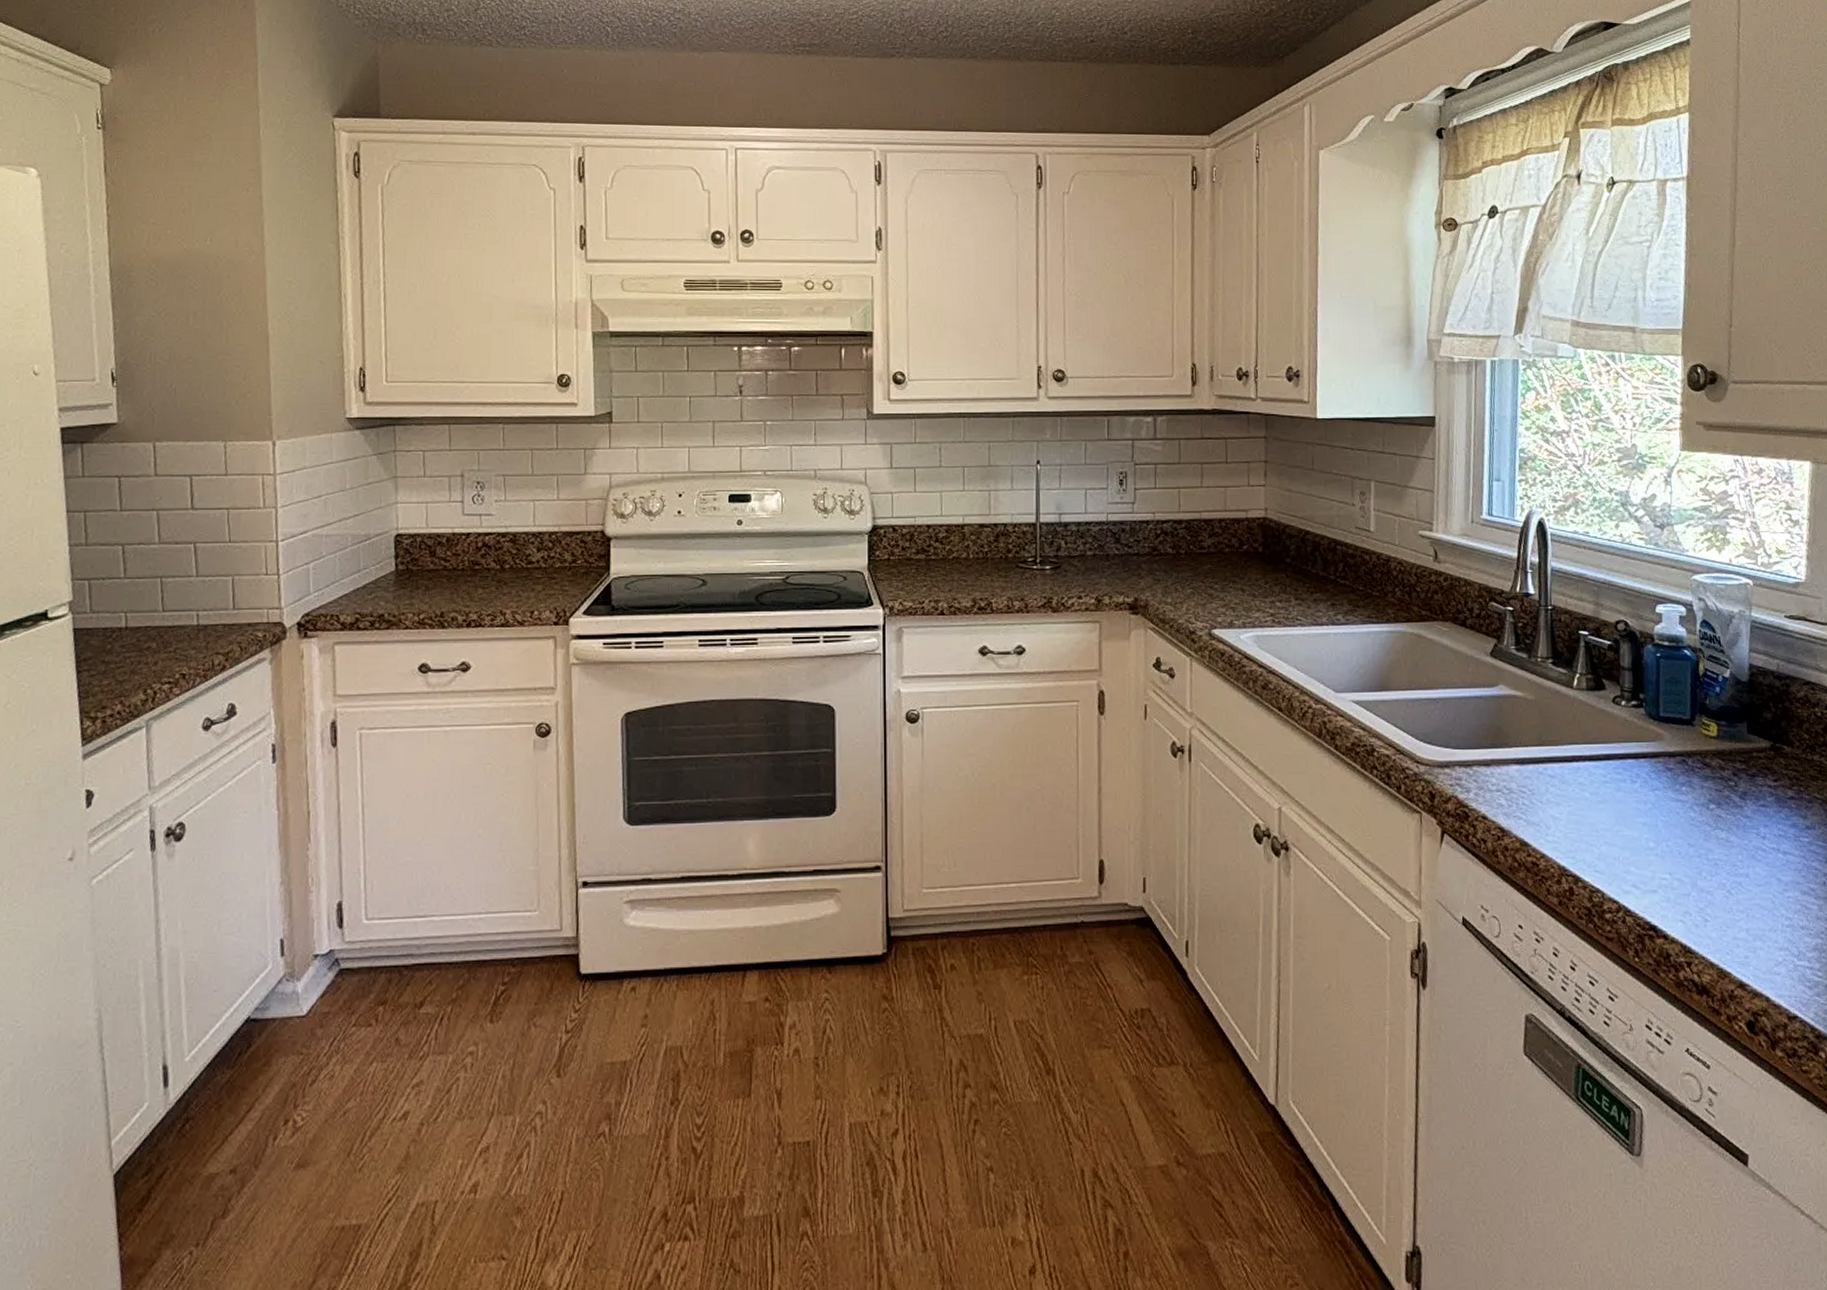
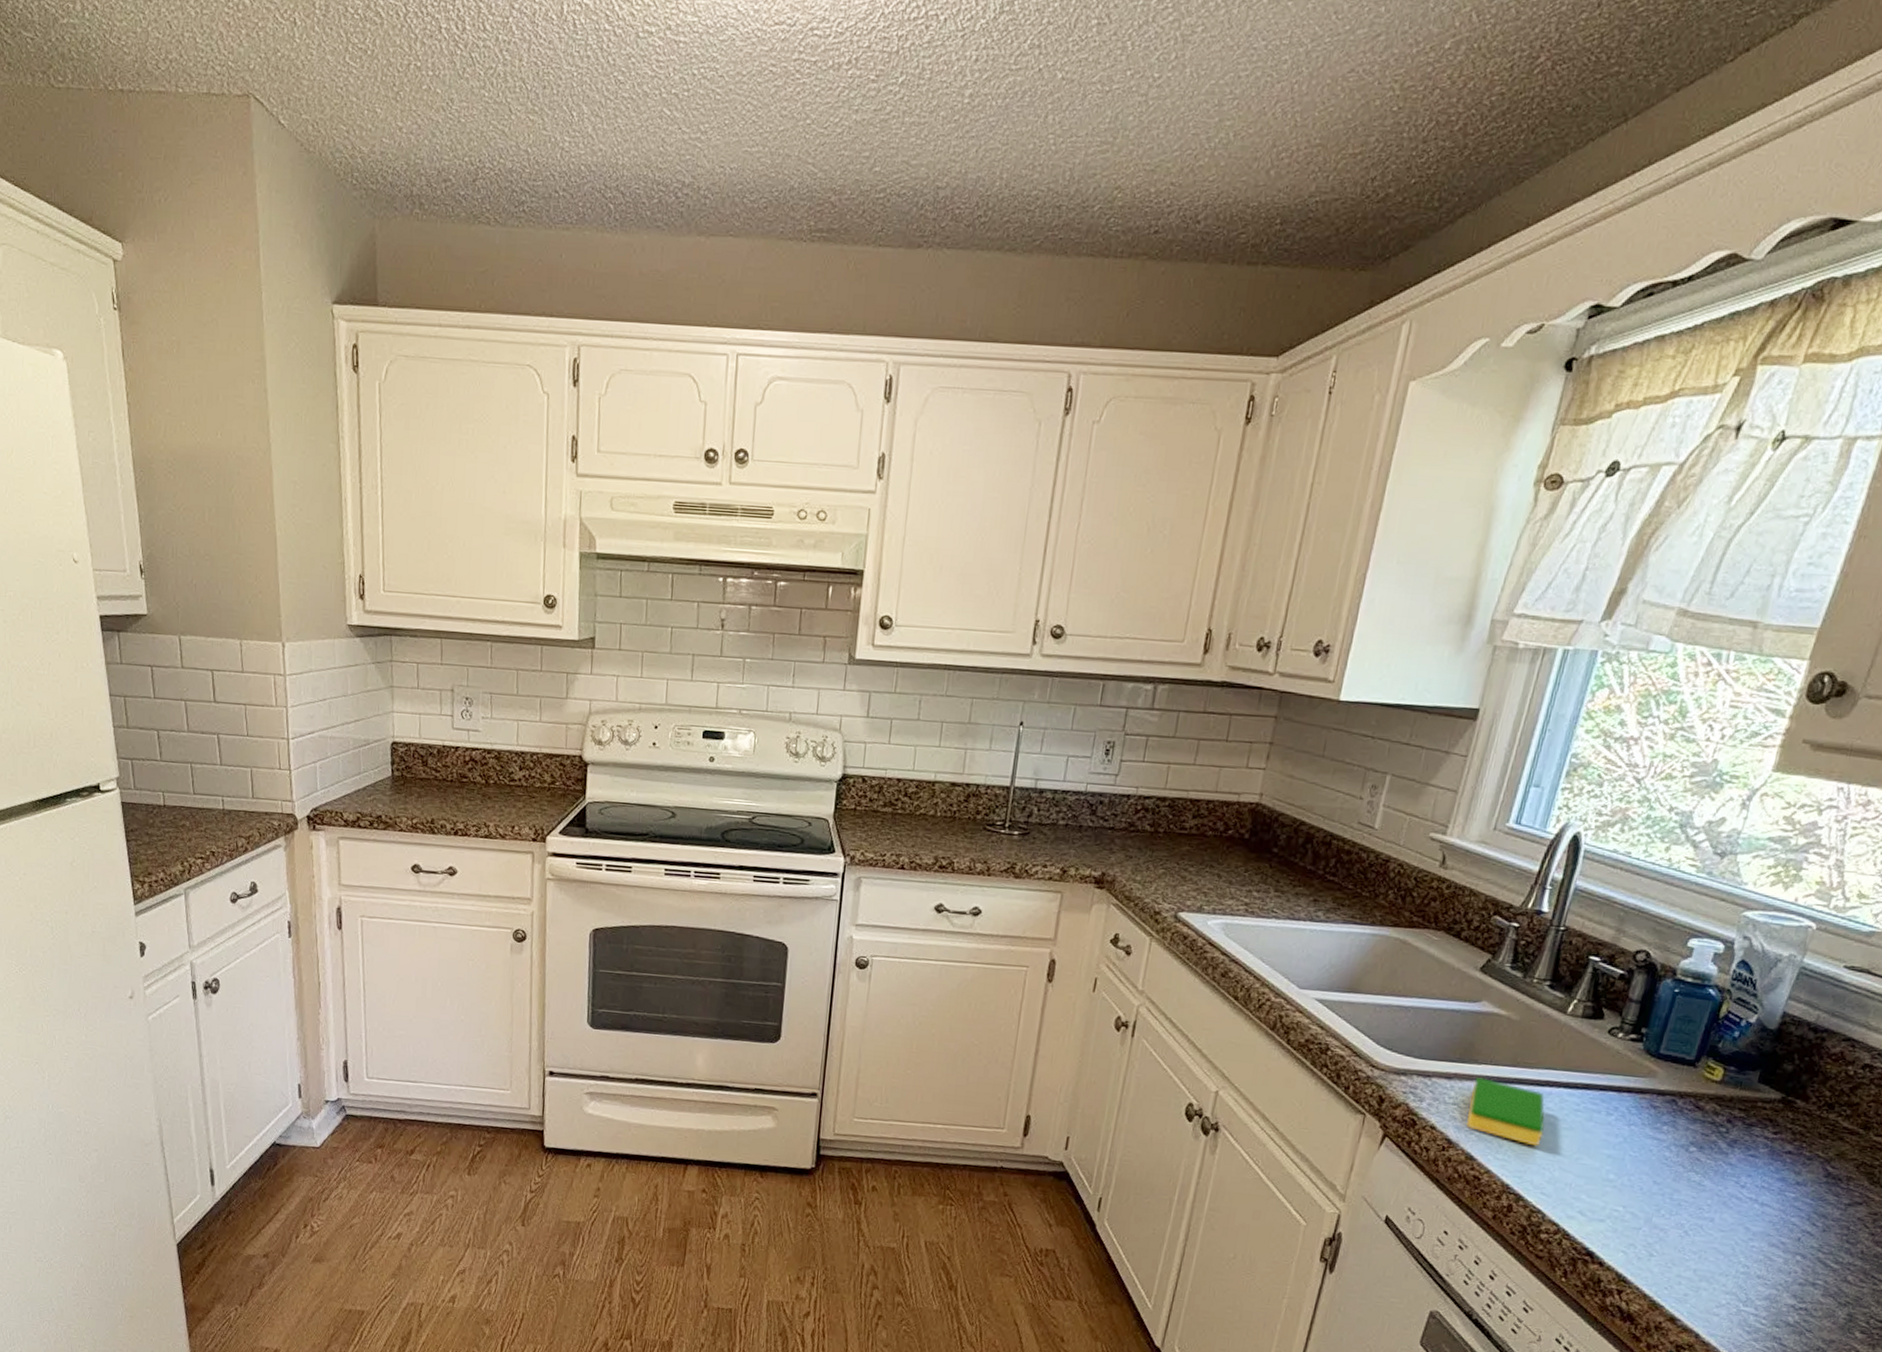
dish sponge: none [1510,761,1583,824] -> present [1465,1077,1545,1147]

